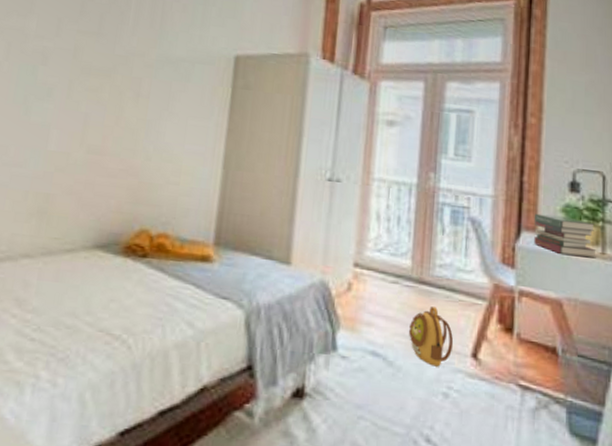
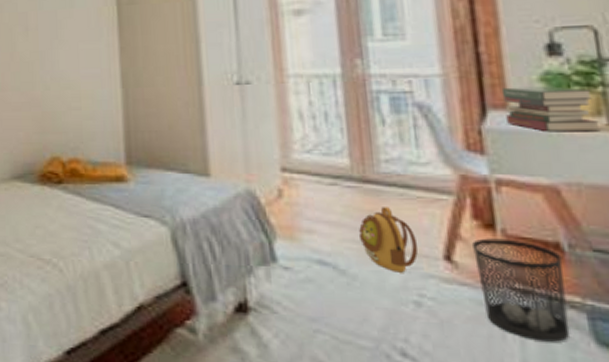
waste bin: none [493,340,556,432] -> present [471,238,570,342]

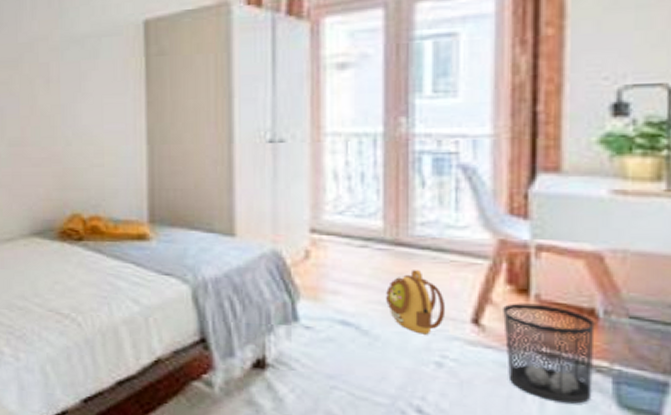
books: present [501,86,601,132] -> none [555,149,658,198]

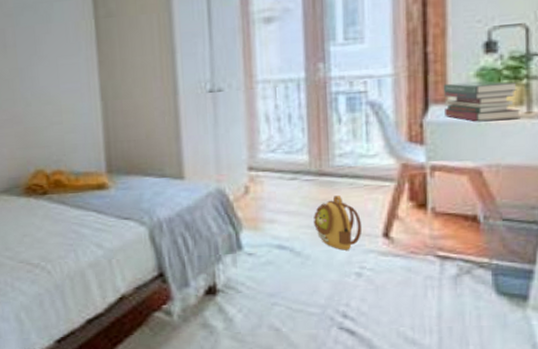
waste bin: present [501,303,595,404] -> none [406,215,478,296]
books: none [555,149,658,198] -> present [443,80,521,122]

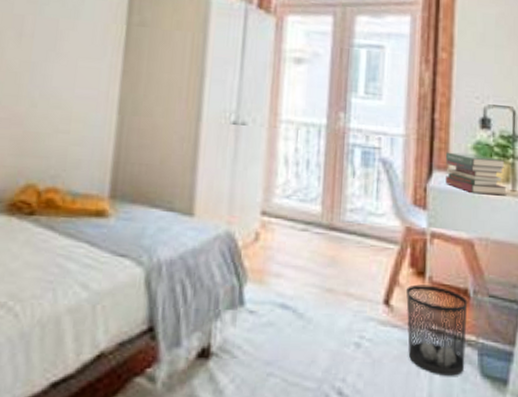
backpack: present [314,196,363,250] -> none [319,254,365,316]
waste bin: none [406,215,478,296] -> present [405,284,468,376]

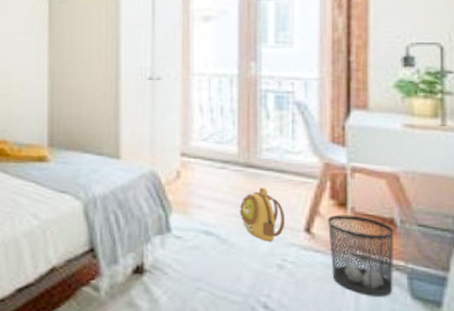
backpack: none [319,254,365,316] -> present [240,188,286,242]
books: present [445,152,507,196] -> none [364,91,435,131]

